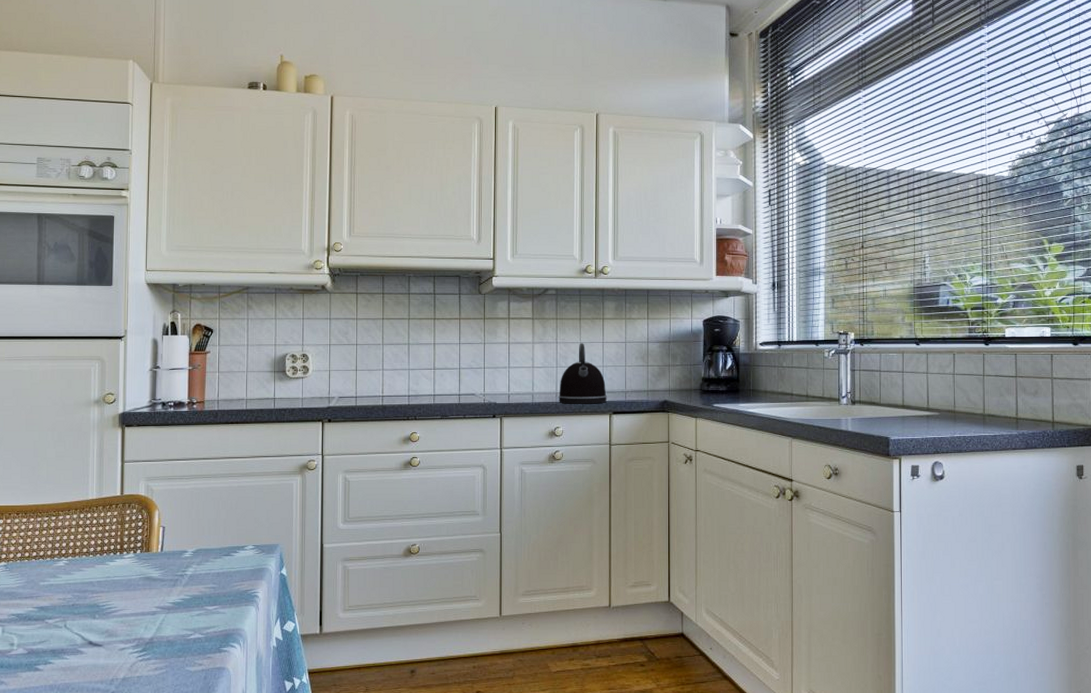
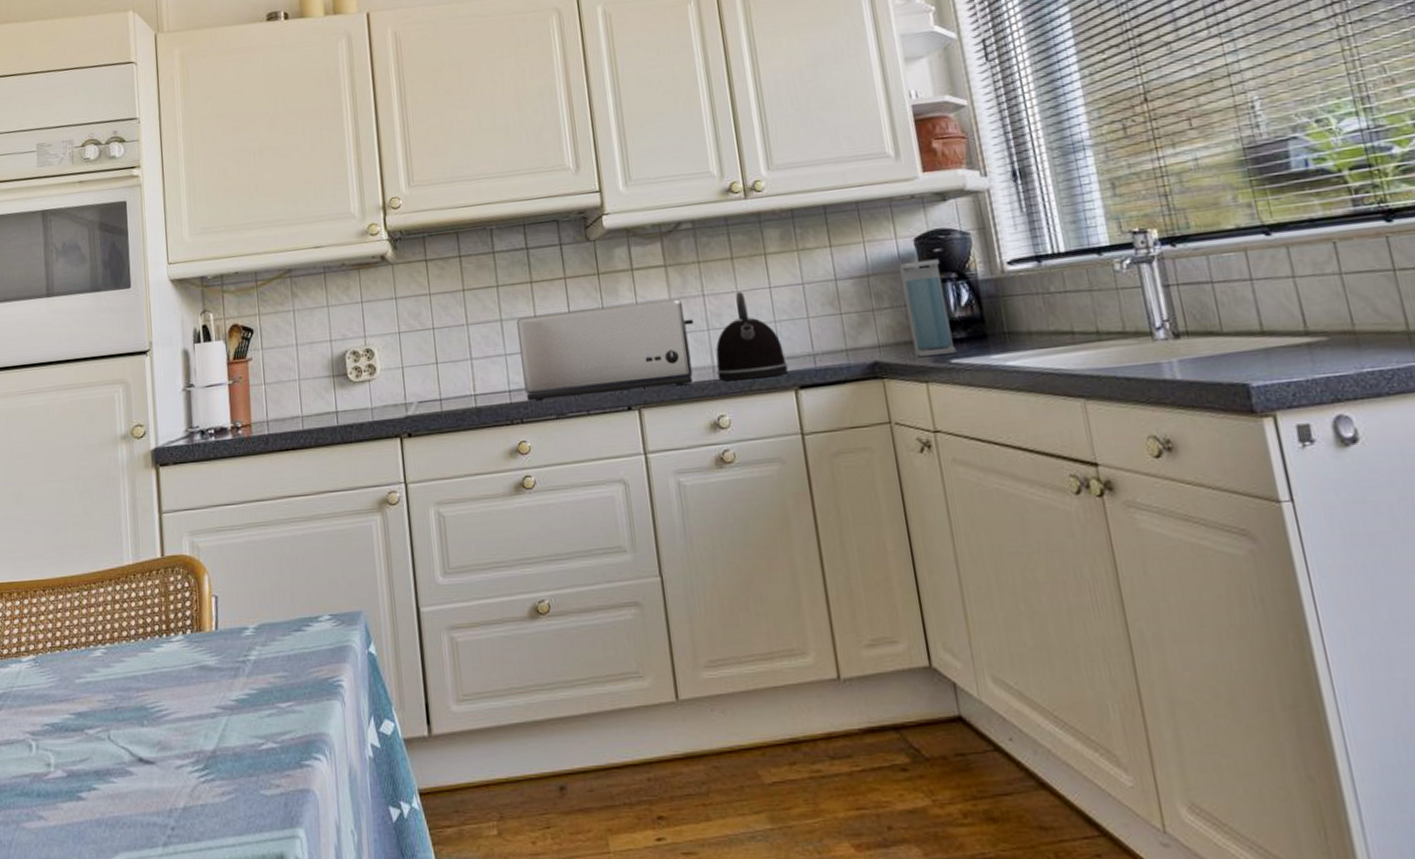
toaster: none [419,343,547,405] -> present [516,299,693,402]
soap dispenser: none [691,336,718,401] -> present [899,258,956,358]

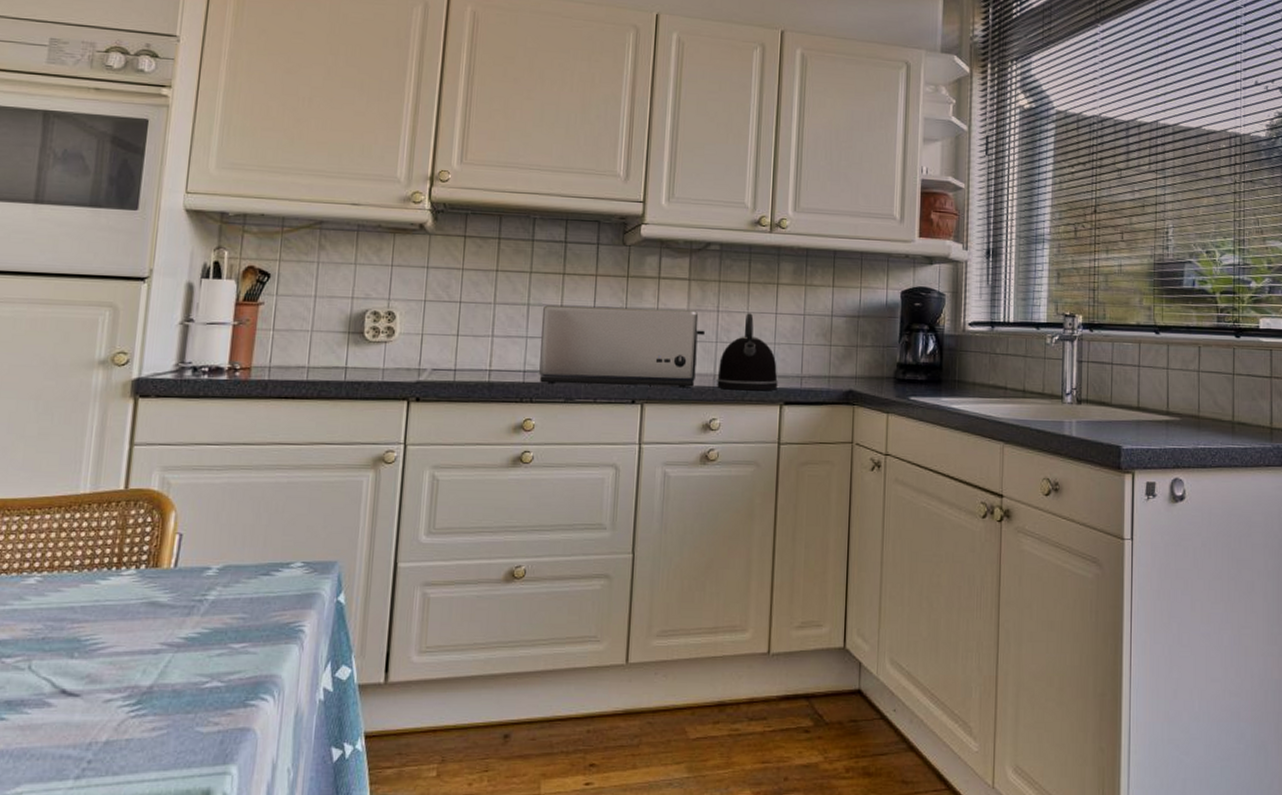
soap dispenser: present [899,258,956,358] -> none [883,310,918,392]

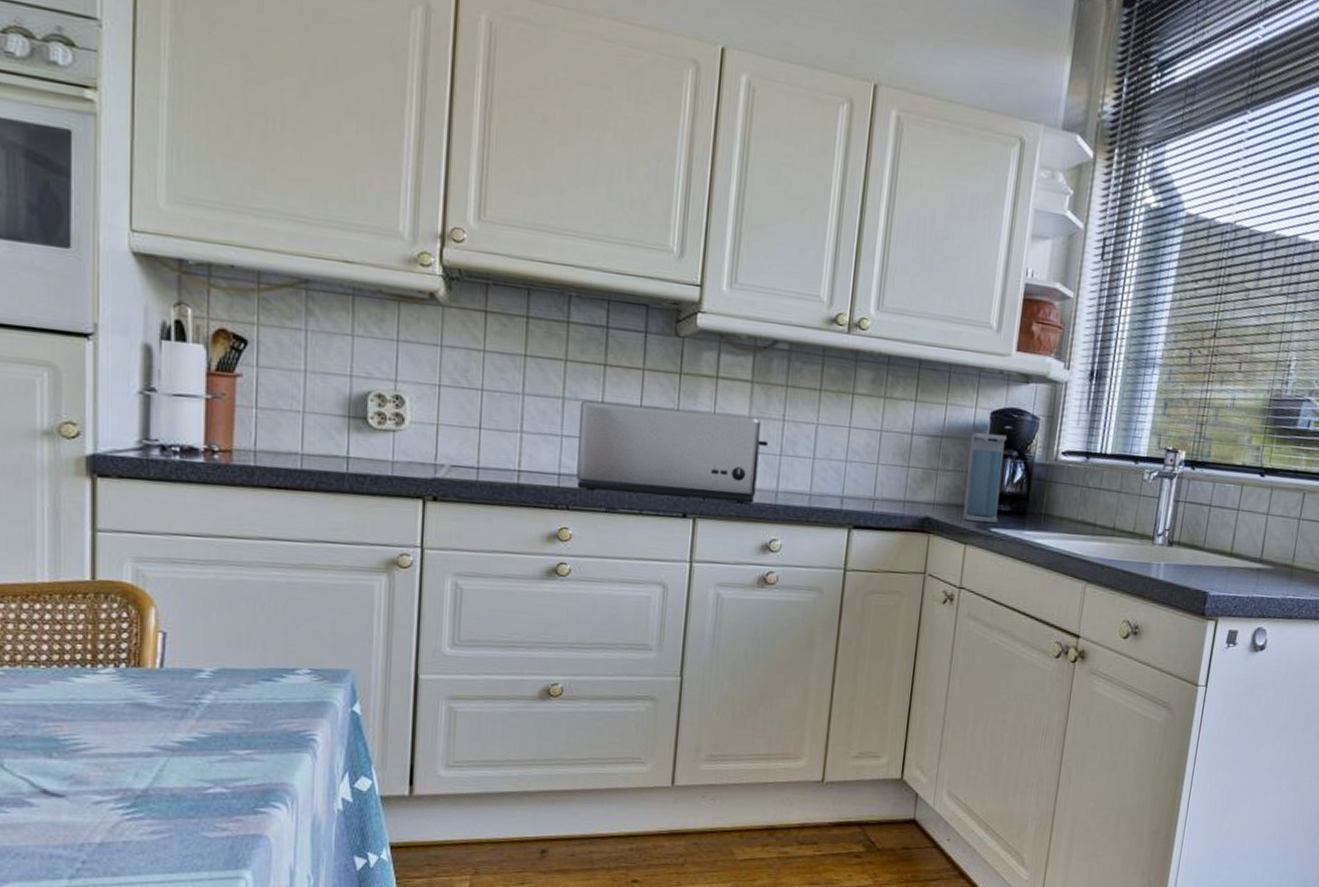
kettle: present [716,313,779,391] -> none [778,425,849,513]
soap dispenser: none [883,310,918,392] -> present [962,431,1008,523]

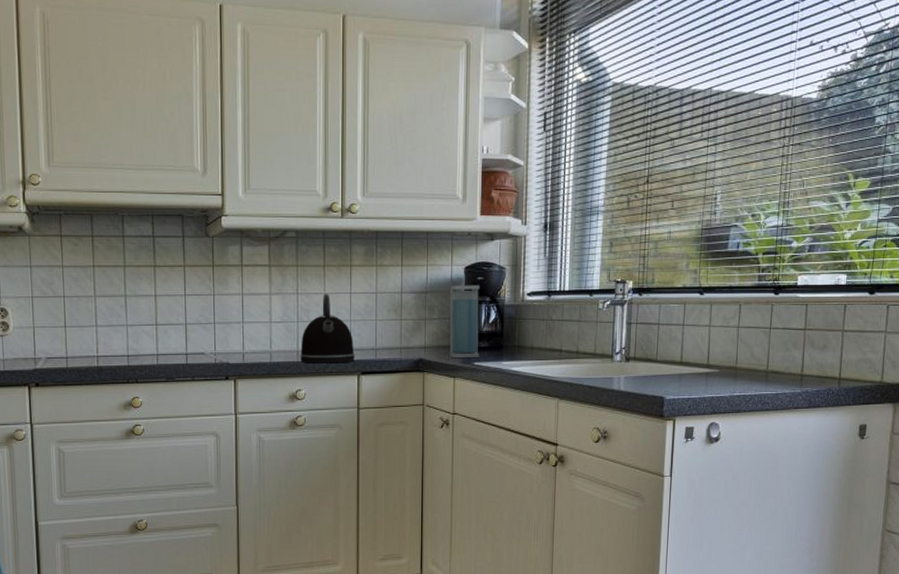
toaster: present [576,400,768,504] -> none [138,294,286,366]
kettle: none [778,425,849,513] -> present [299,294,356,364]

